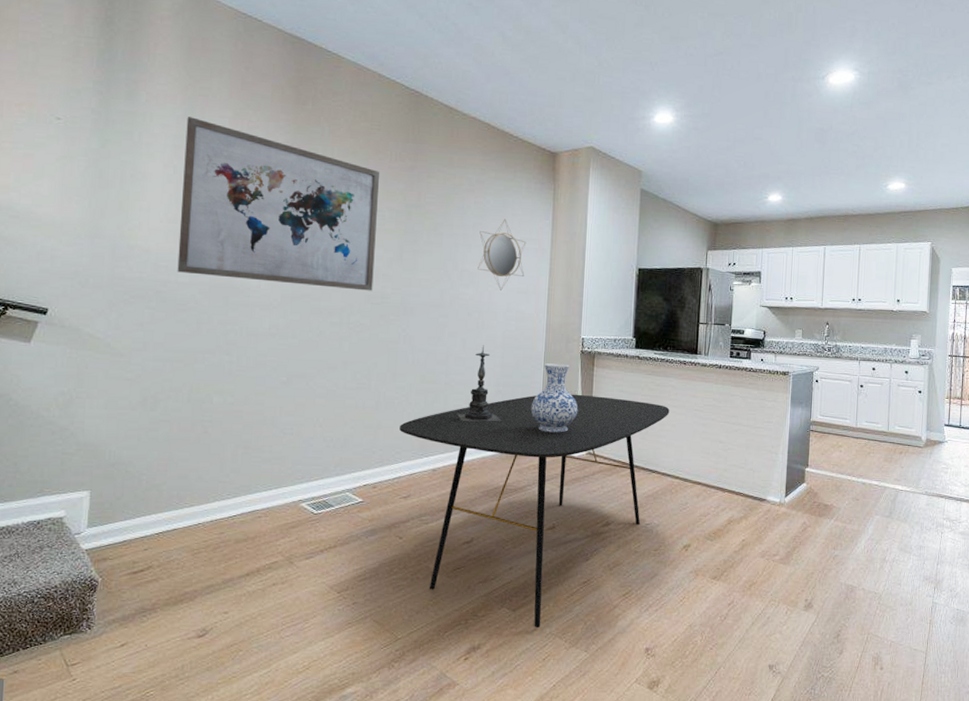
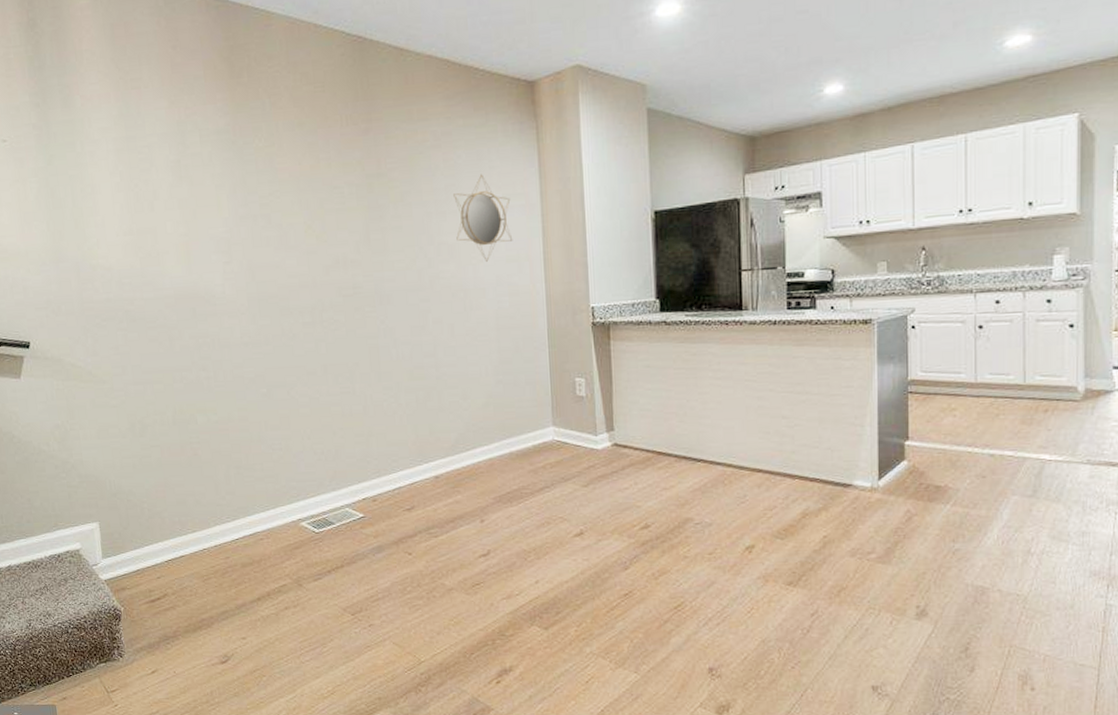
wall art: present [177,117,380,291] -> none [123,114,343,288]
dining table: present [400,394,670,628] -> none [392,375,712,648]
candle holder: present [457,345,502,422] -> none [455,329,506,421]
vase: present [530,363,578,433] -> none [538,341,597,424]

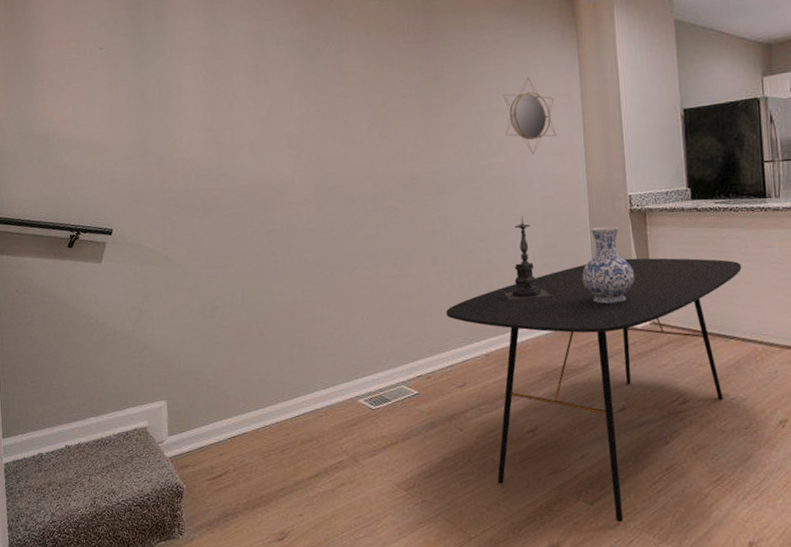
dining table: none [392,375,712,648] -> present [446,258,742,523]
candle holder: none [455,329,506,421] -> present [504,216,552,301]
vase: none [538,341,597,424] -> present [581,226,635,304]

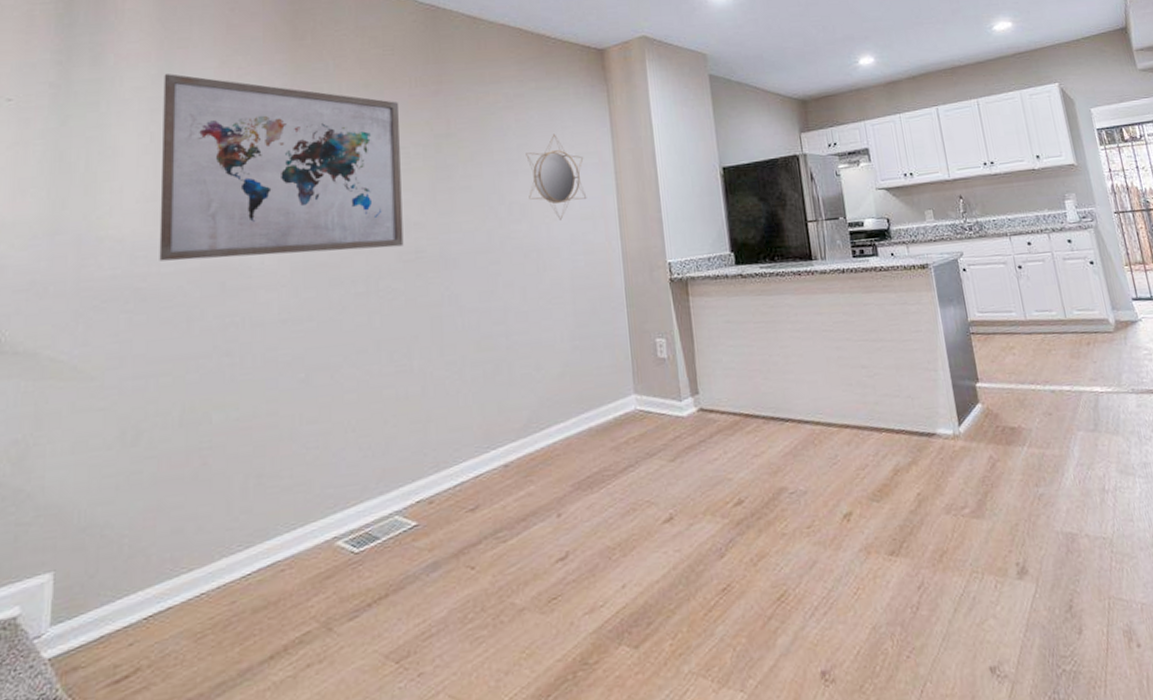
wall art: none [209,25,402,179] -> present [159,74,404,261]
dining table: present [446,258,742,523] -> none [455,330,793,669]
candle holder: present [504,216,552,301] -> none [527,291,584,395]
vase: present [581,226,635,304] -> none [618,299,679,391]

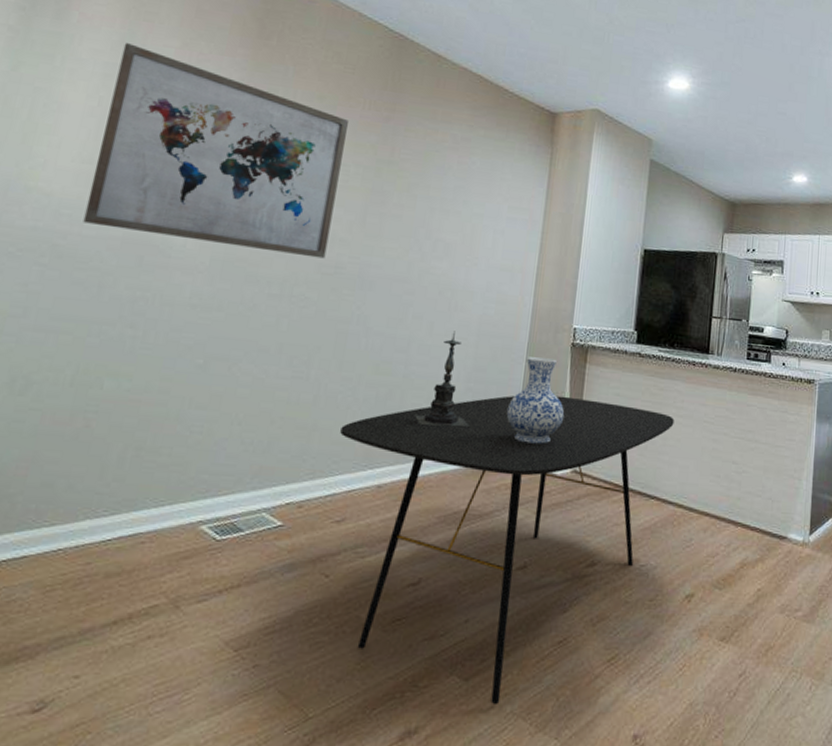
dining table: none [455,330,793,669] -> present [340,395,675,705]
home mirror: present [526,134,587,220] -> none [455,183,515,266]
candle holder: none [527,291,584,395] -> present [415,331,470,427]
vase: none [618,299,679,391] -> present [506,357,565,444]

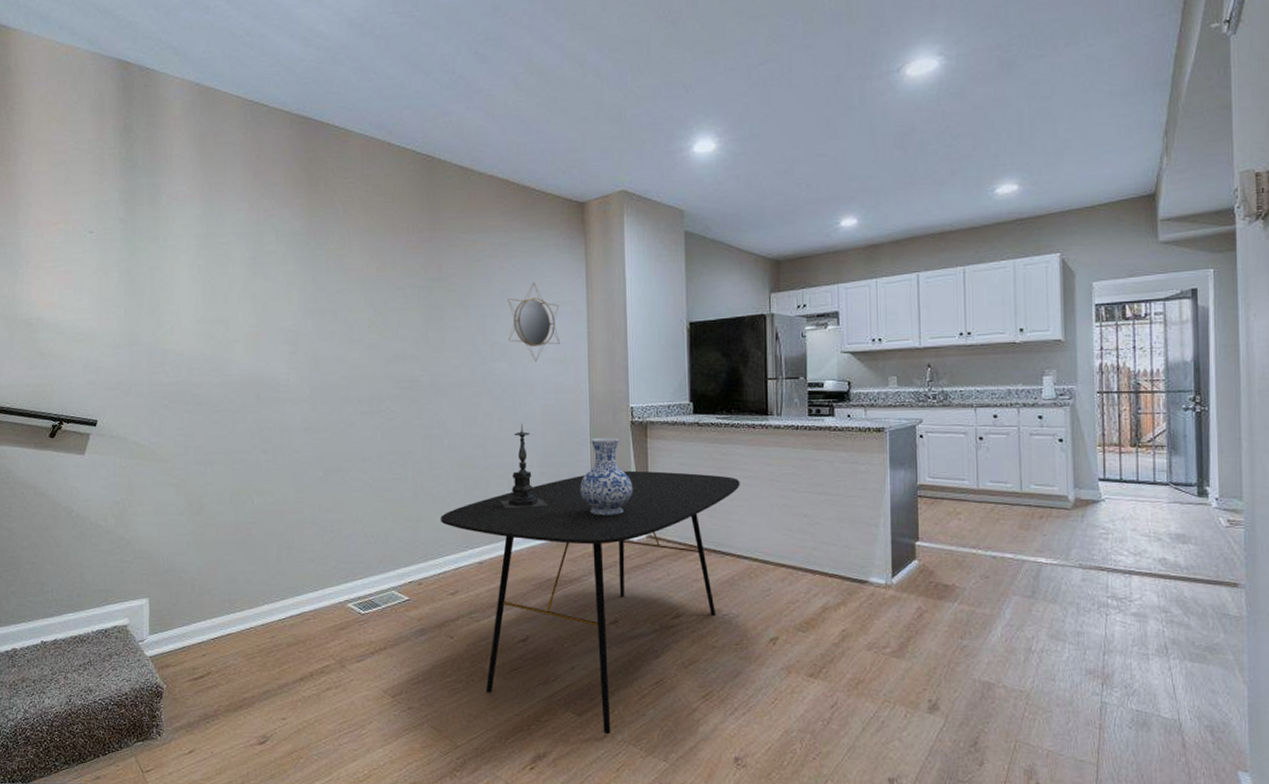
wall art: present [83,43,350,259] -> none [206,214,401,376]
home mirror: none [455,183,515,266] -> present [507,282,561,362]

